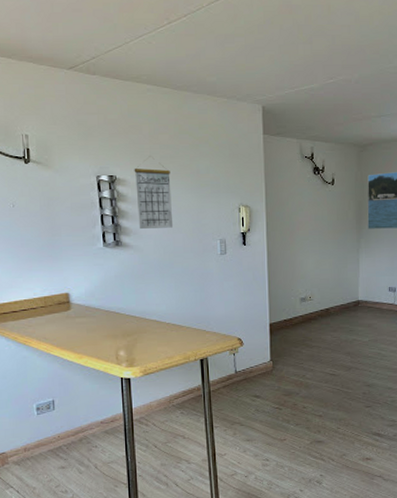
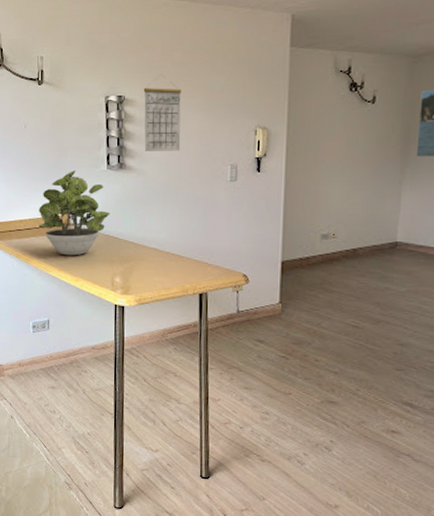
potted plant: none [35,249,110,334] -> present [38,171,110,256]

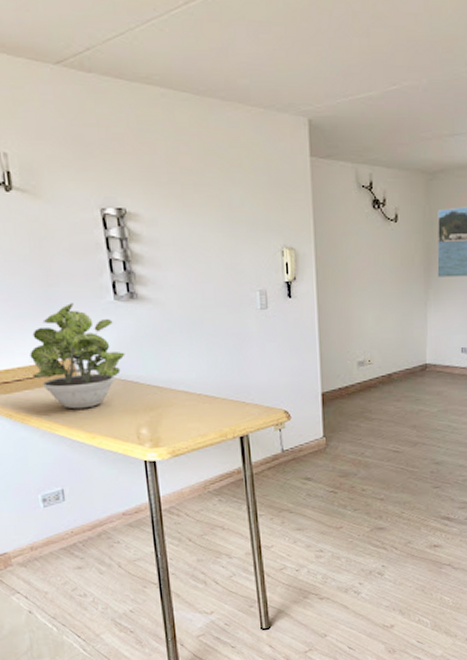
calendar: present [143,74,181,151] -> none [148,183,201,277]

